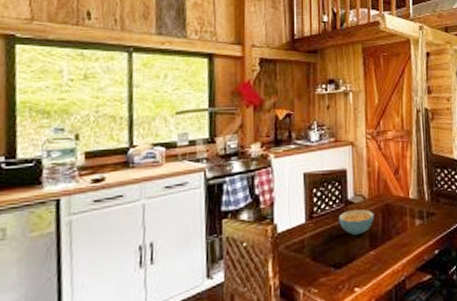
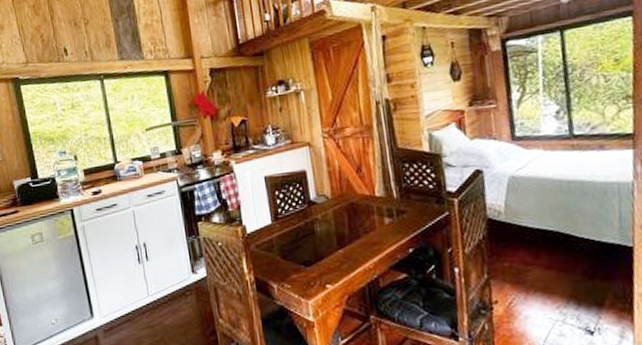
cereal bowl: present [338,209,375,236] -> none [303,209,340,235]

